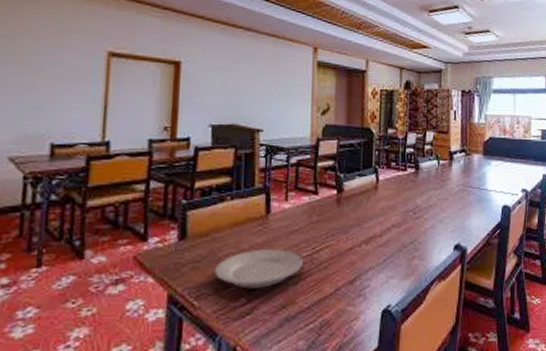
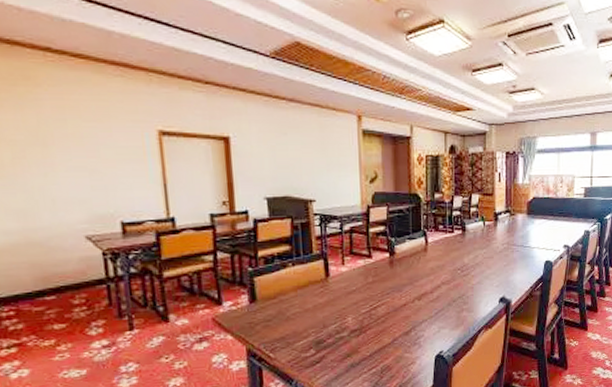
plate: present [215,249,303,289] -> none [285,307,362,342]

